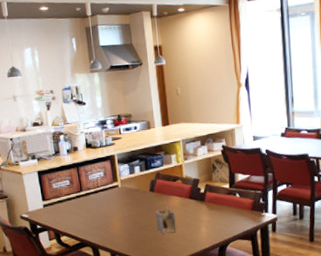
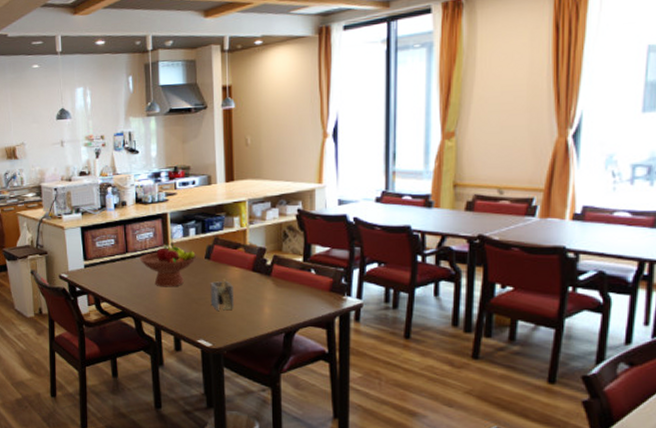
fruit bowl: none [93,180,143,219] -> present [139,242,197,287]

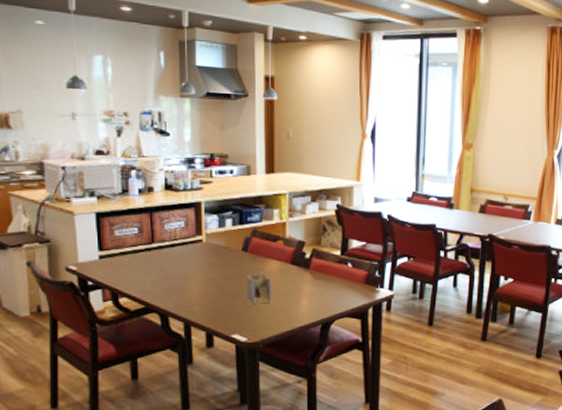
fruit bowl: present [139,242,197,287] -> none [168,233,233,281]

